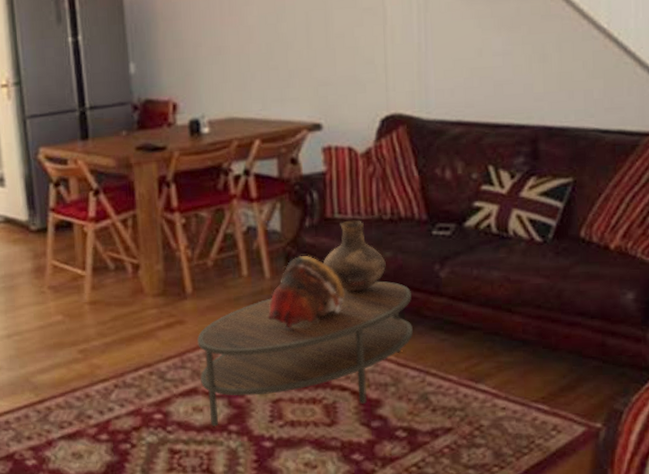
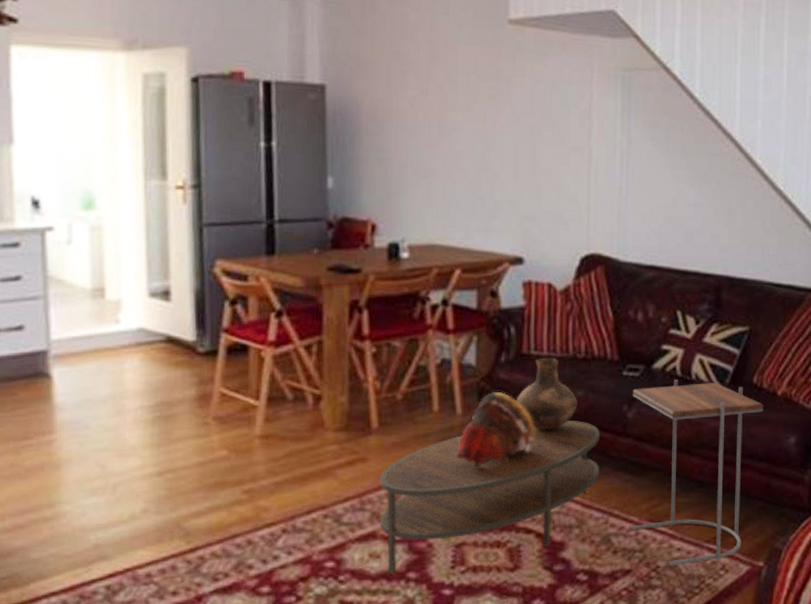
side table: none [444,237,594,425] -> present [630,380,764,566]

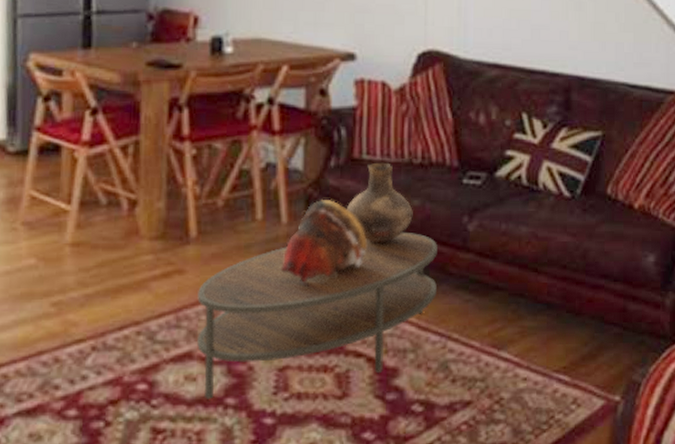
side table: present [630,380,764,566] -> none [470,189,619,398]

